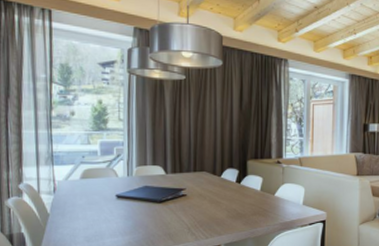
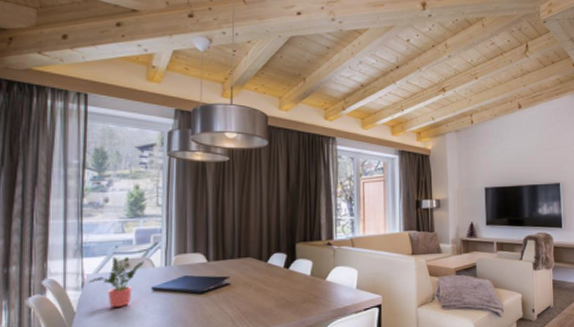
potted plant: none [59,166,108,211] -> present [88,257,144,307]

